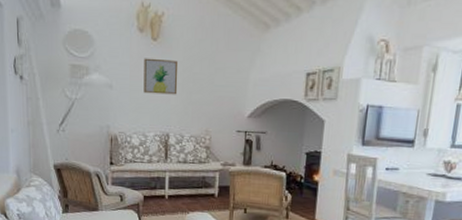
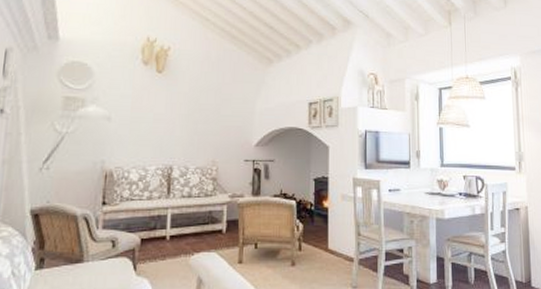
wall art: present [143,58,178,95] -> none [145,89,184,126]

